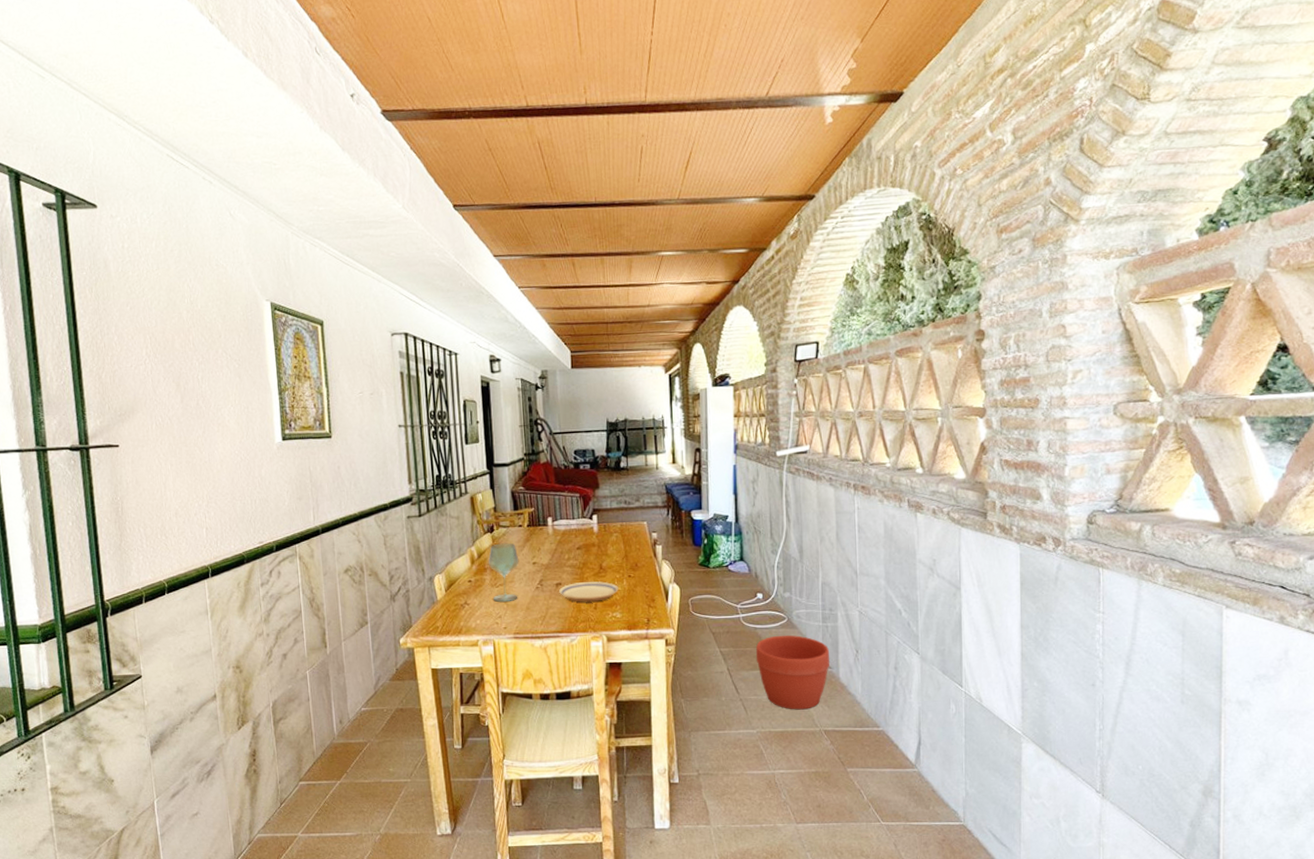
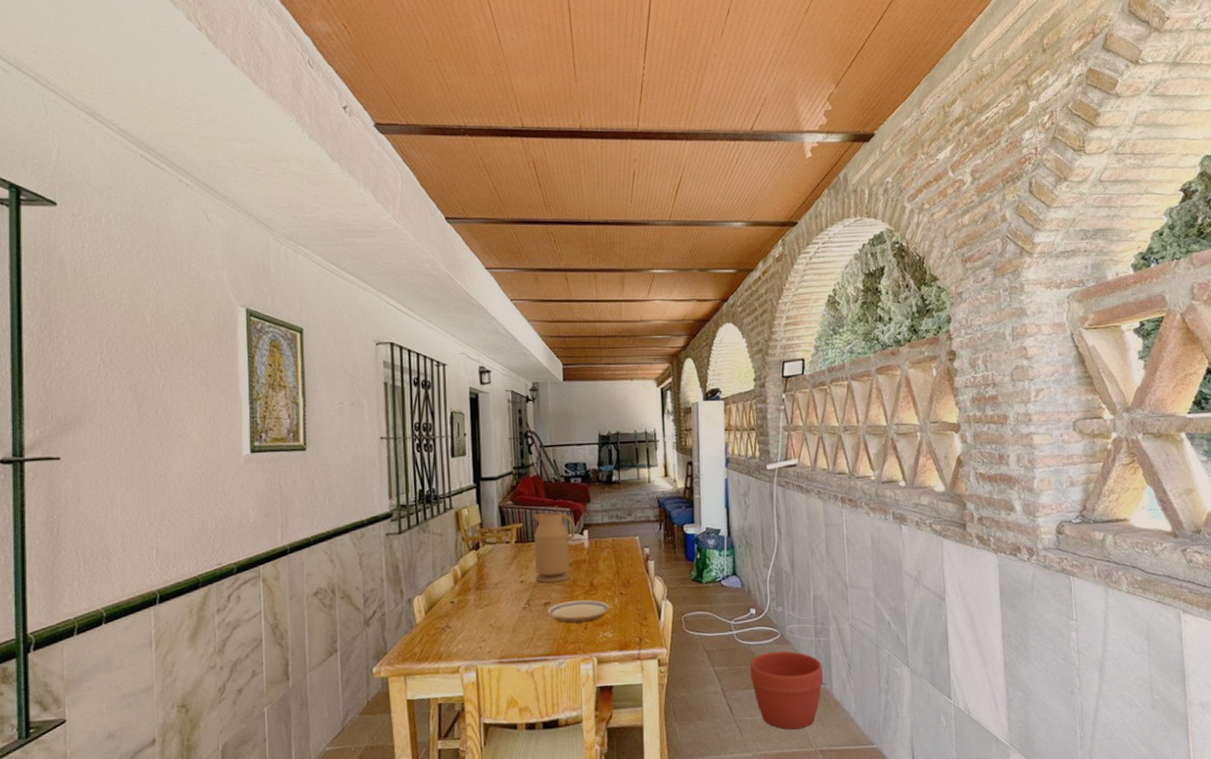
wine glass: present [488,543,520,603] -> none [472,560,506,625]
water jug: none [544,497,586,565] -> present [533,511,576,583]

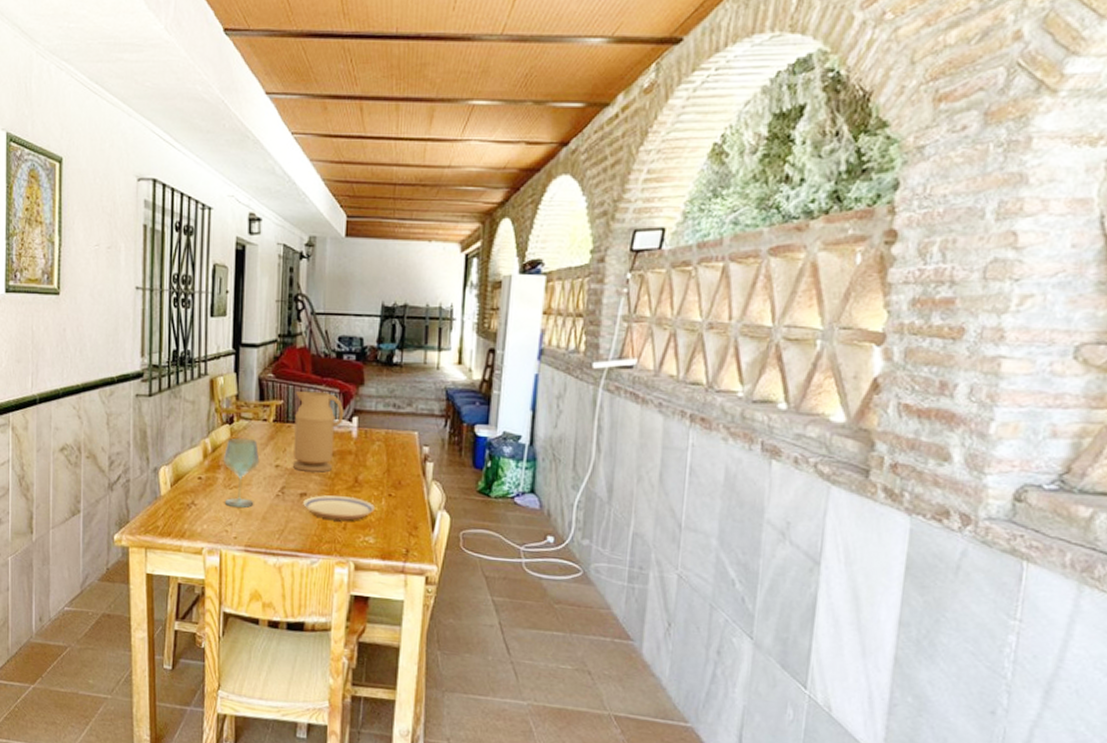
wine glass: none [472,560,506,625] -> present [223,437,260,508]
flowerpot: present [749,651,824,730] -> none [536,590,633,687]

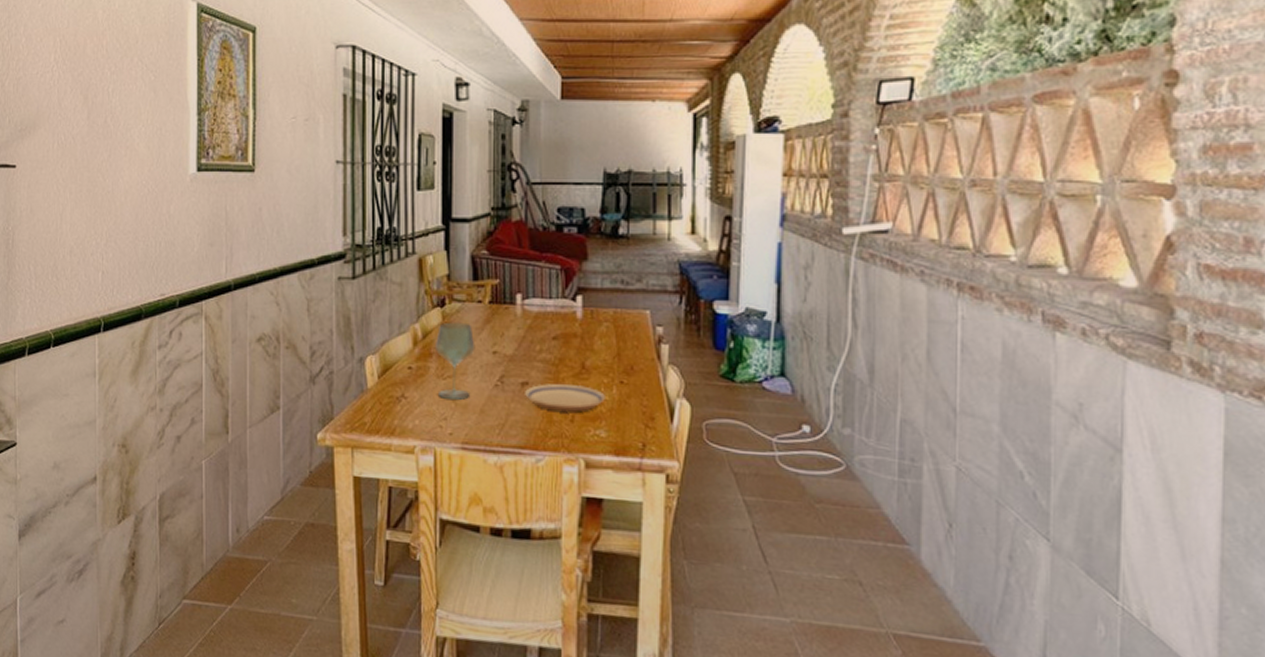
water jug: present [292,390,344,473] -> none [511,268,567,359]

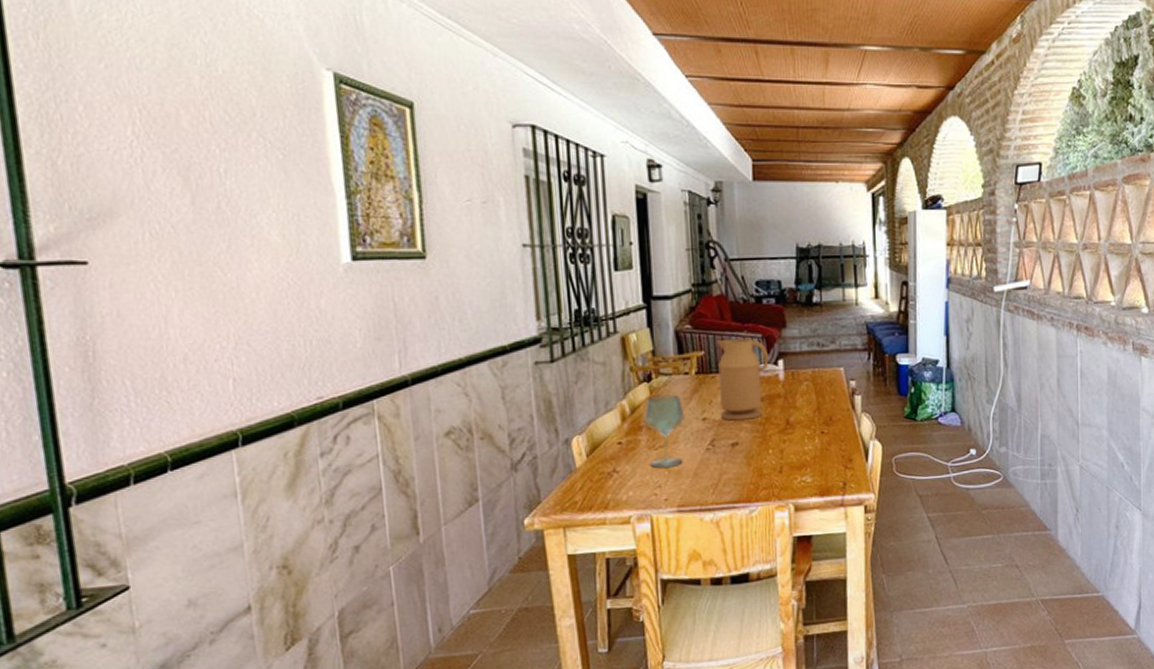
water jug: none [511,268,567,359] -> present [717,338,769,421]
plate: present [525,384,605,413] -> none [735,439,809,466]

